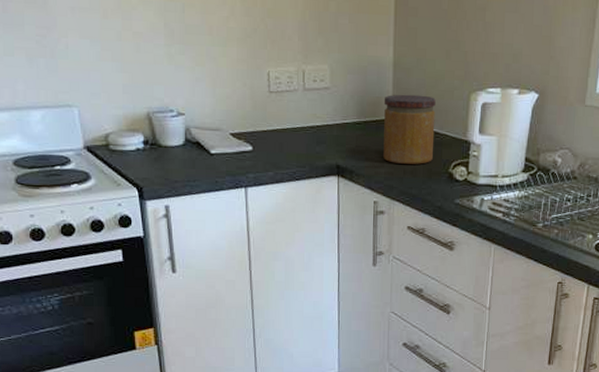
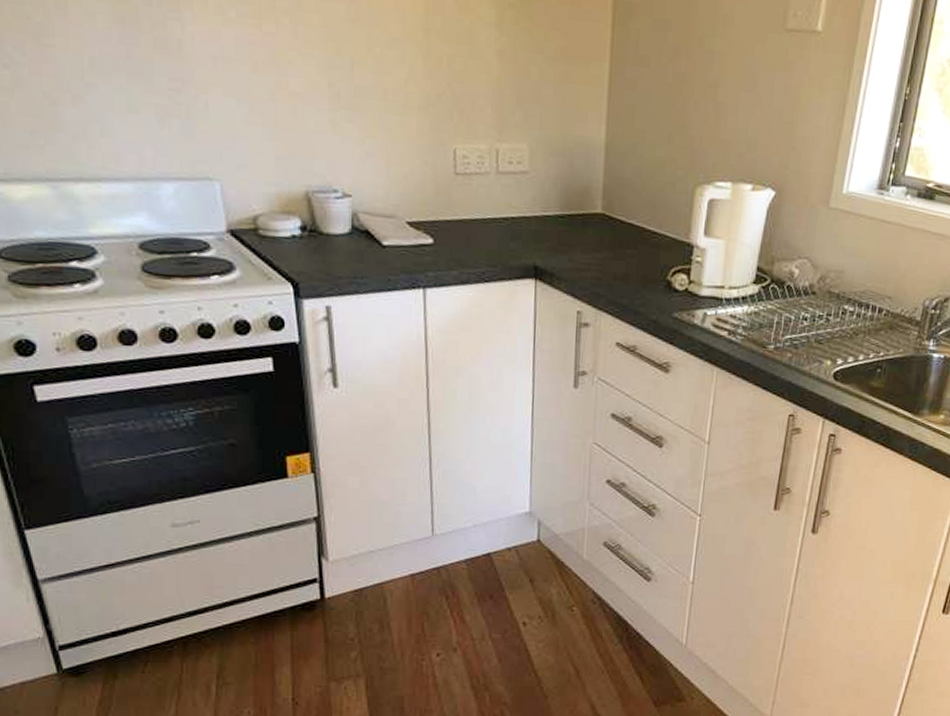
jar: present [383,94,436,164] -> none [590,184,654,269]

